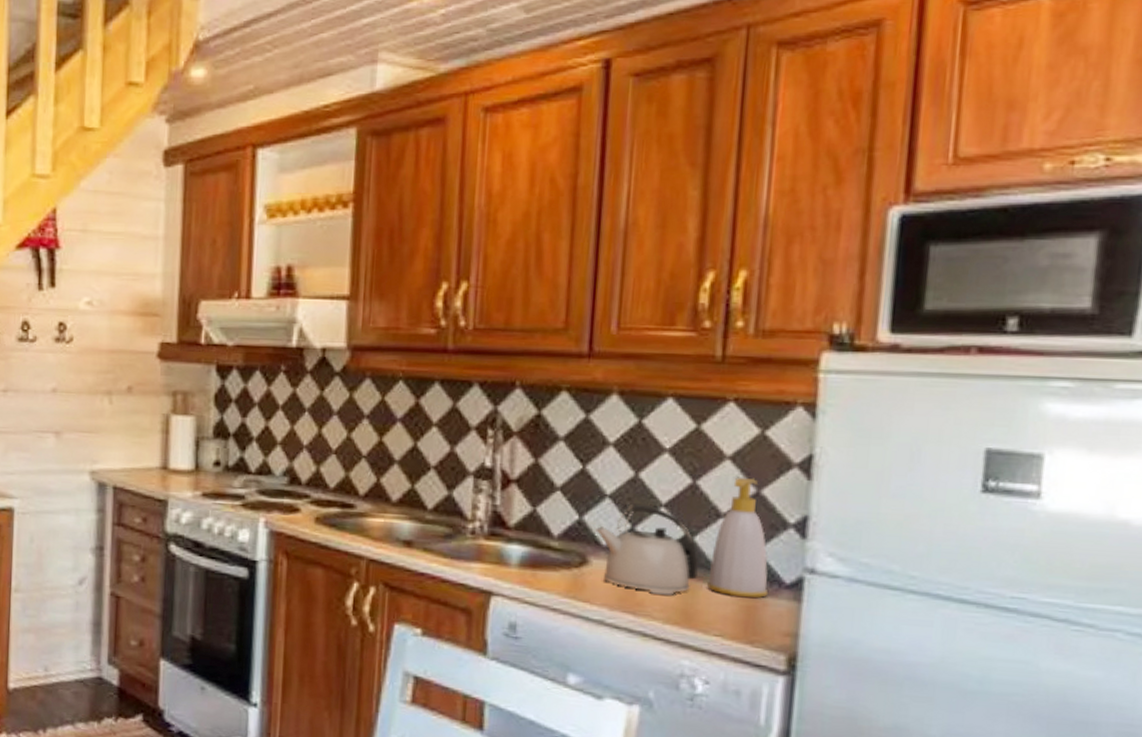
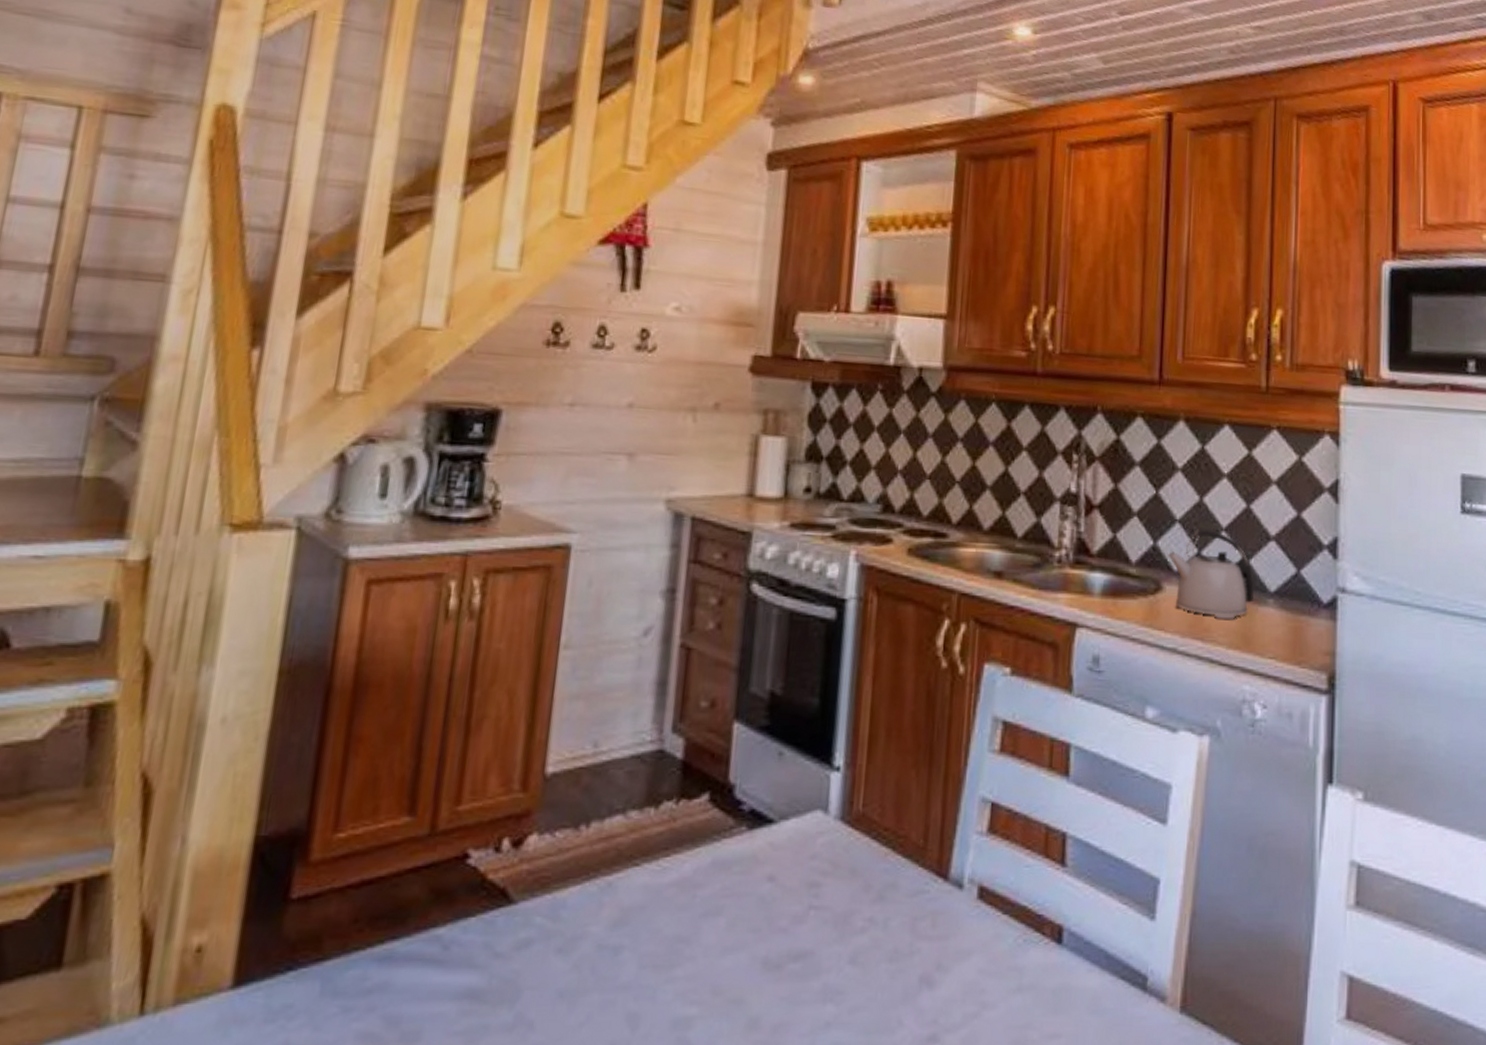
soap bottle: present [707,477,769,599] -> none [1262,501,1311,619]

